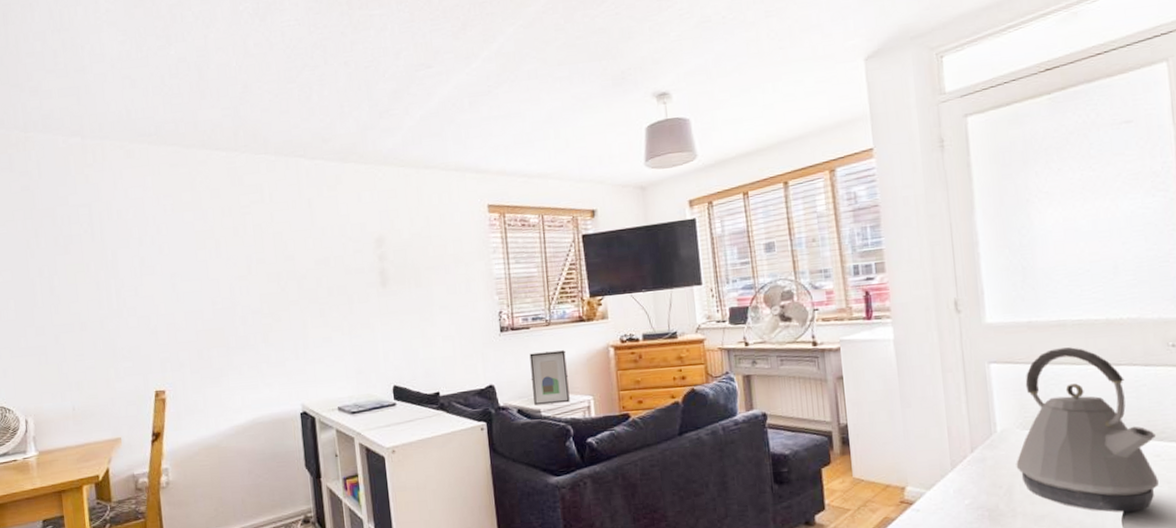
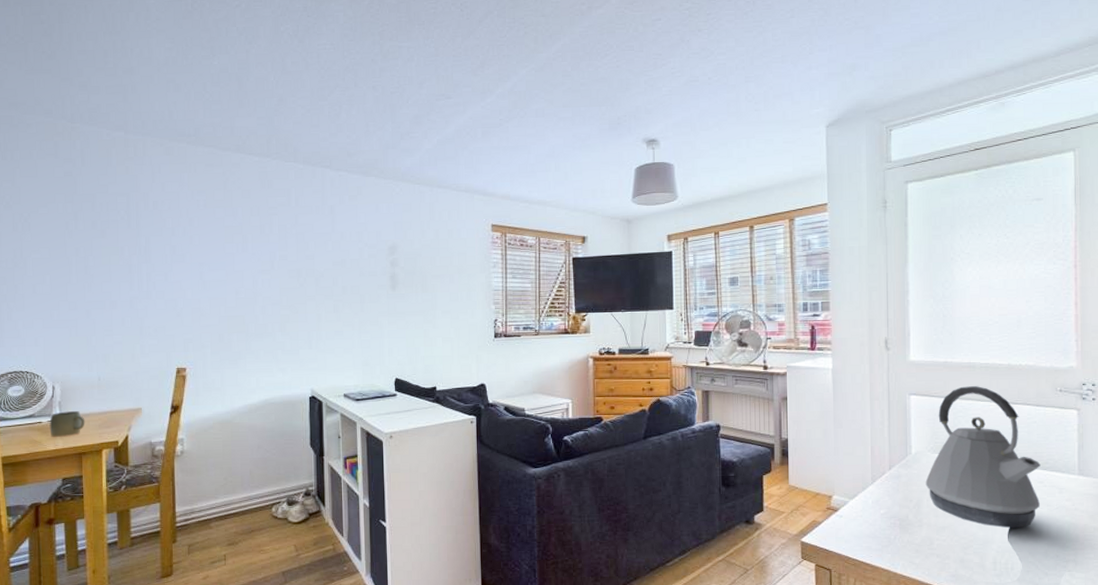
mug: none [24,445,63,477] -> present [49,411,85,438]
picture frame: present [529,350,570,405] -> none [518,358,552,404]

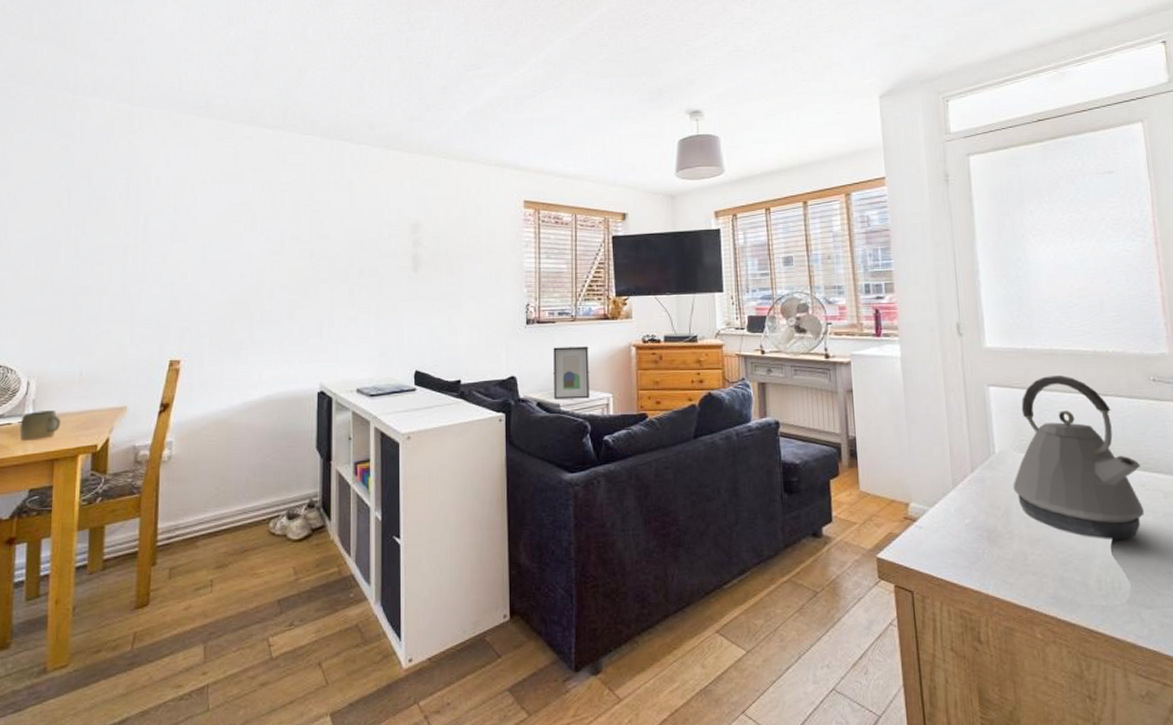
picture frame: none [518,358,552,404] -> present [552,346,590,400]

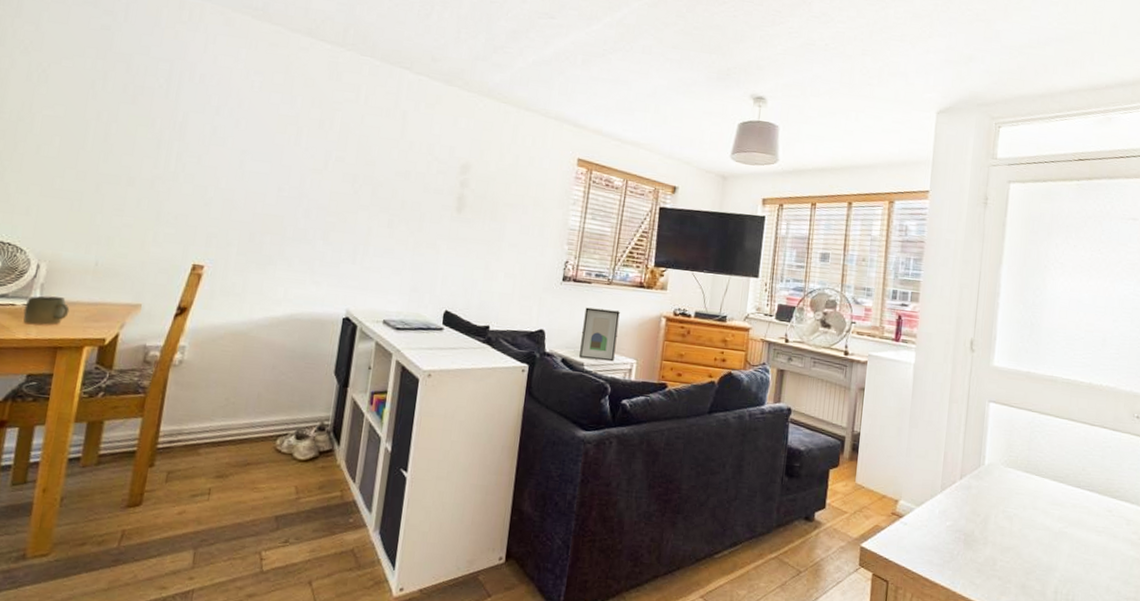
kettle: present [1013,376,1144,539] -> none [995,400,1111,558]

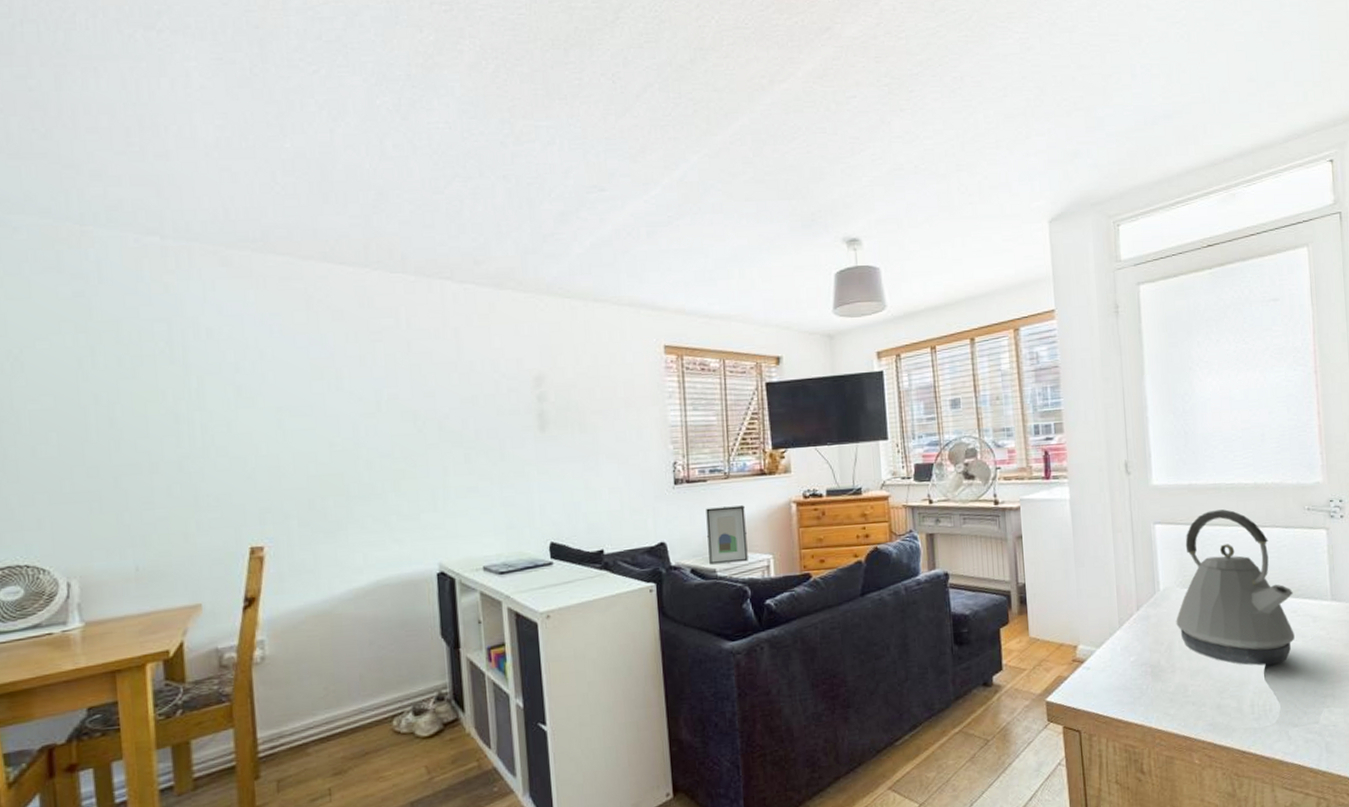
mug: present [22,295,70,326] -> none [64,614,119,654]
kettle: none [995,400,1111,558] -> present [1176,509,1295,666]

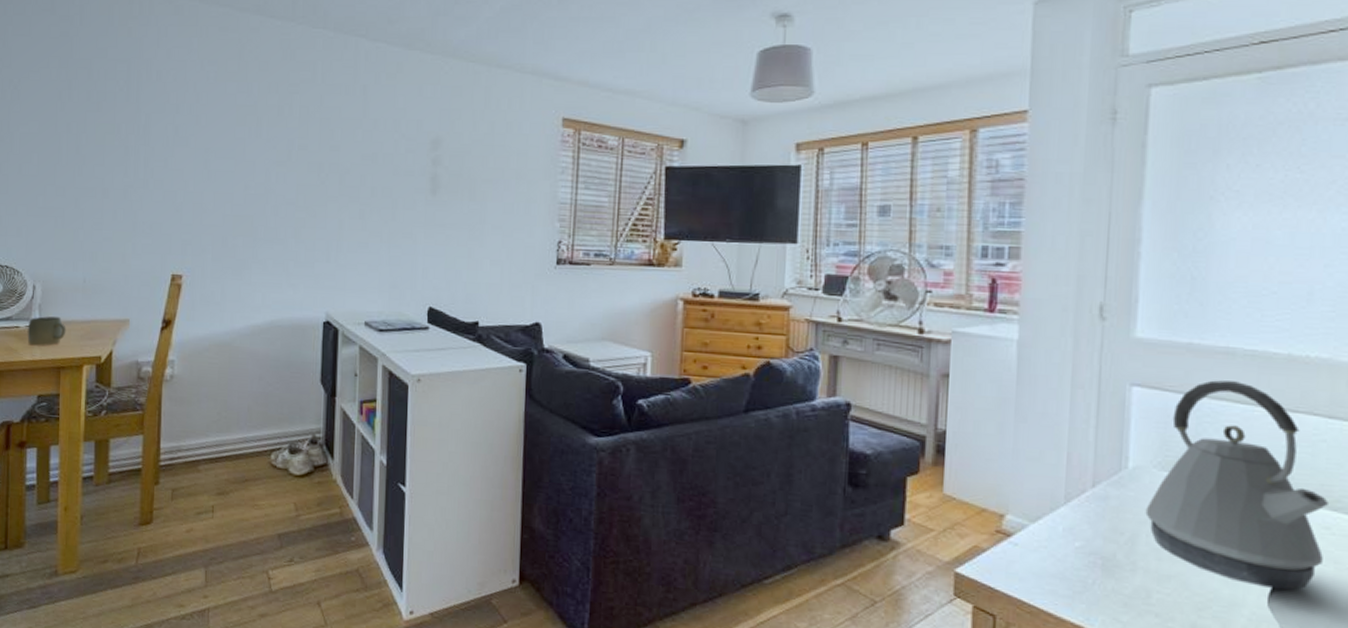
mug: none [64,614,119,654] -> present [27,316,66,347]
picture frame: present [706,505,748,565] -> none [583,293,627,356]

